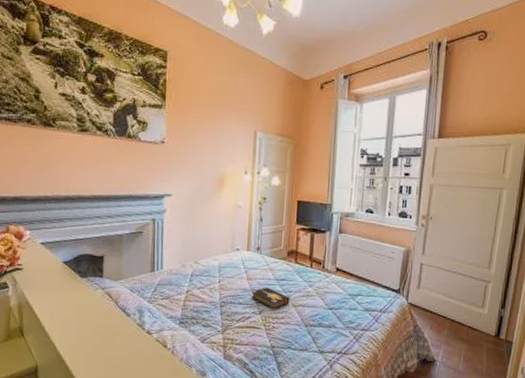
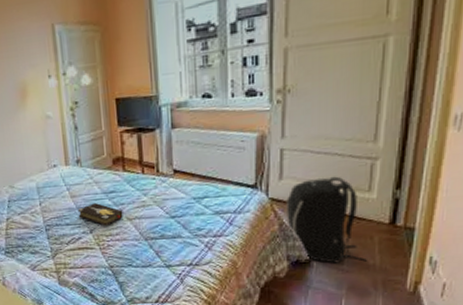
backpack: none [420,291,477,366] -> present [287,176,367,263]

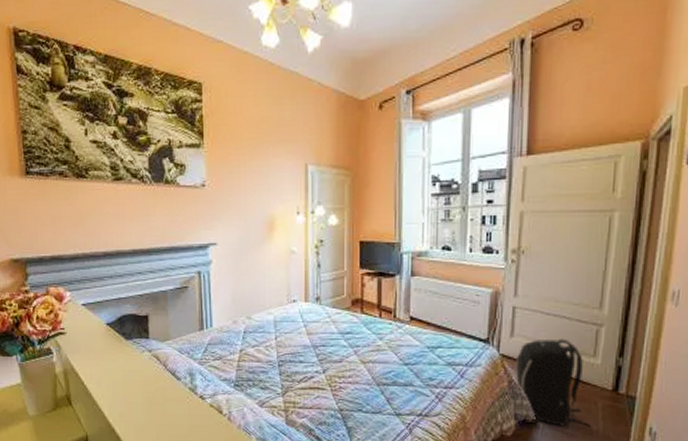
hardback book: present [78,203,123,227] -> none [312,343,357,368]

